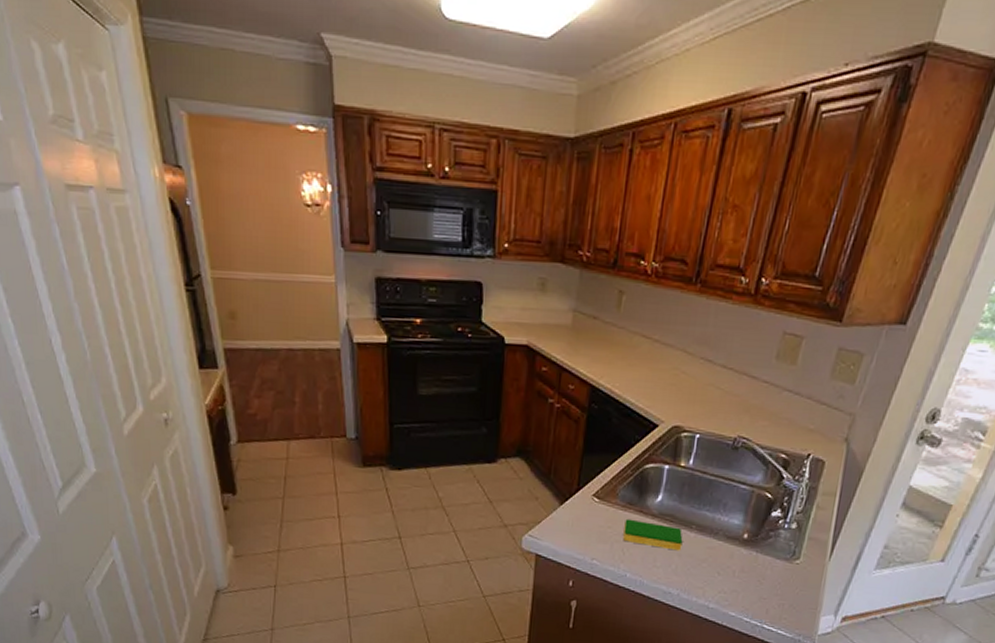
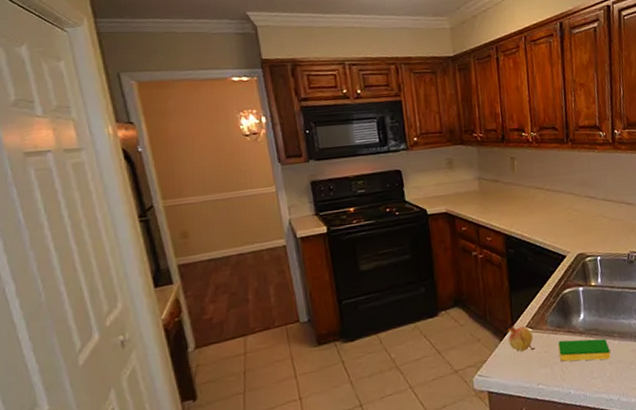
fruit: none [569,489,599,523] -> present [506,323,535,352]

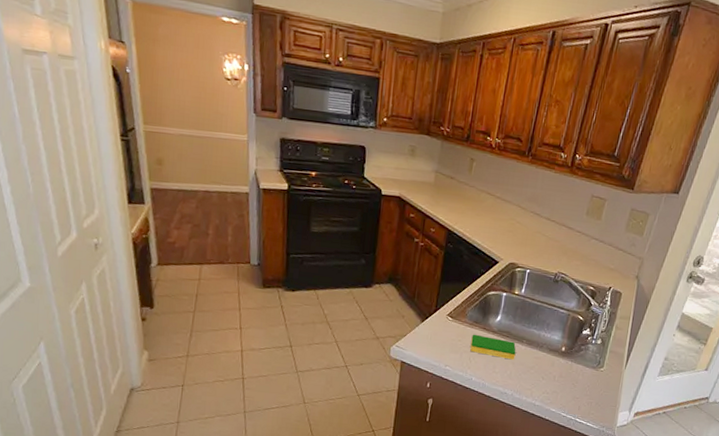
fruit: present [506,323,535,352] -> none [429,310,452,337]

